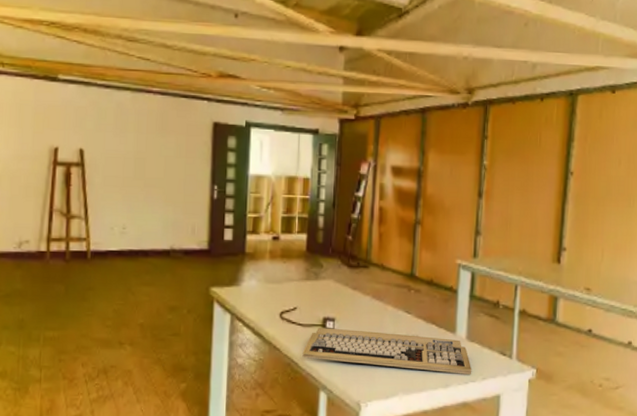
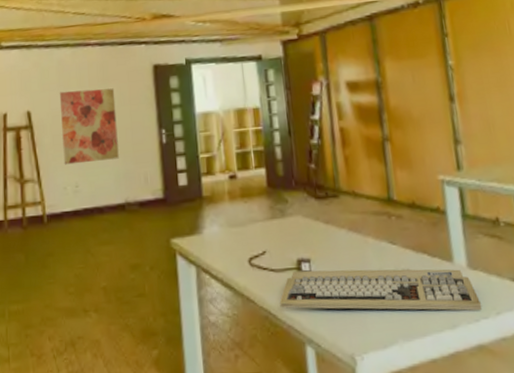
wall art: none [113,134,172,207] -> present [59,88,119,165]

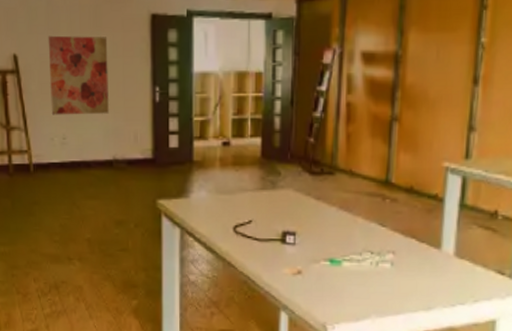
keyboard: present [279,269,482,311] -> none [260,242,461,296]

